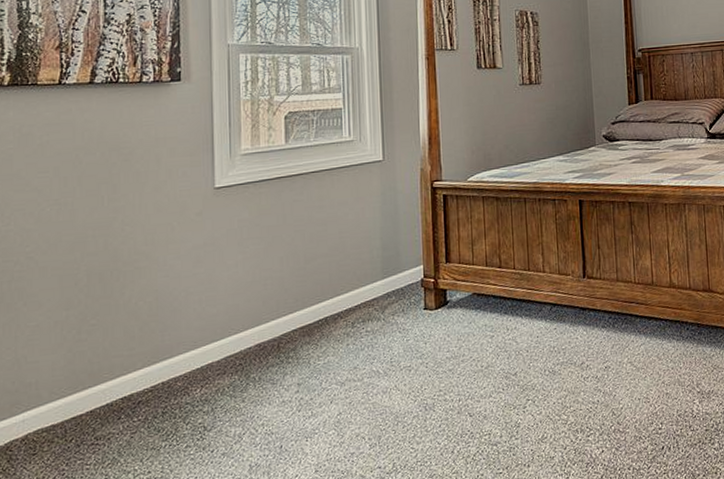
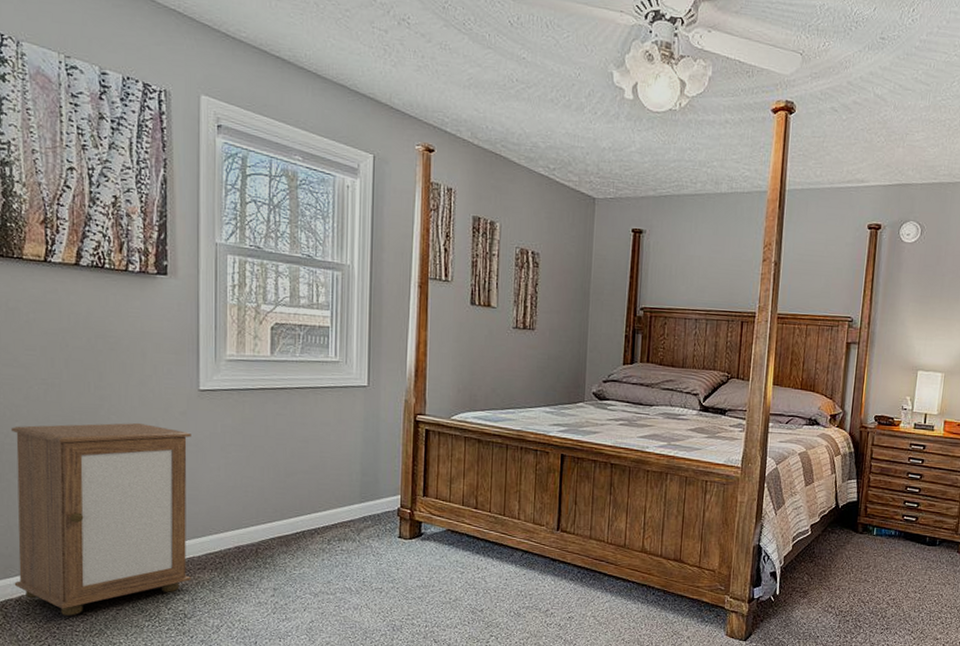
cabinet: none [20,229,210,449] -> present [11,422,191,616]

